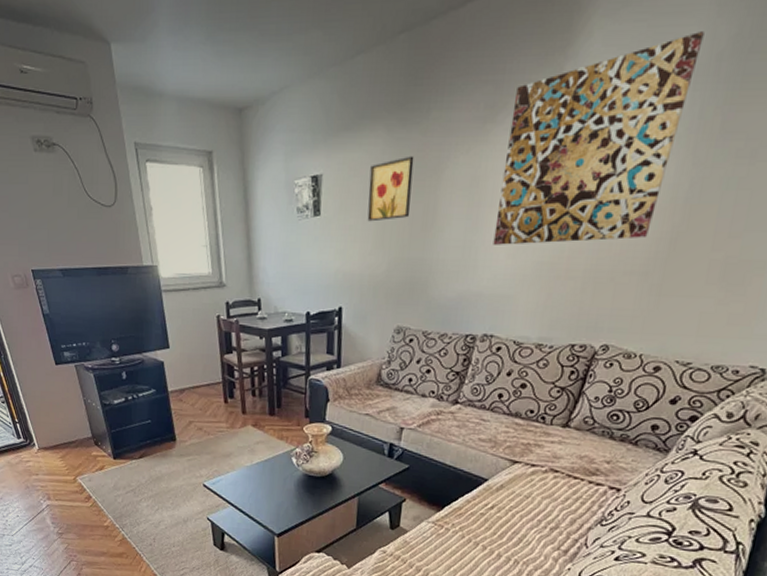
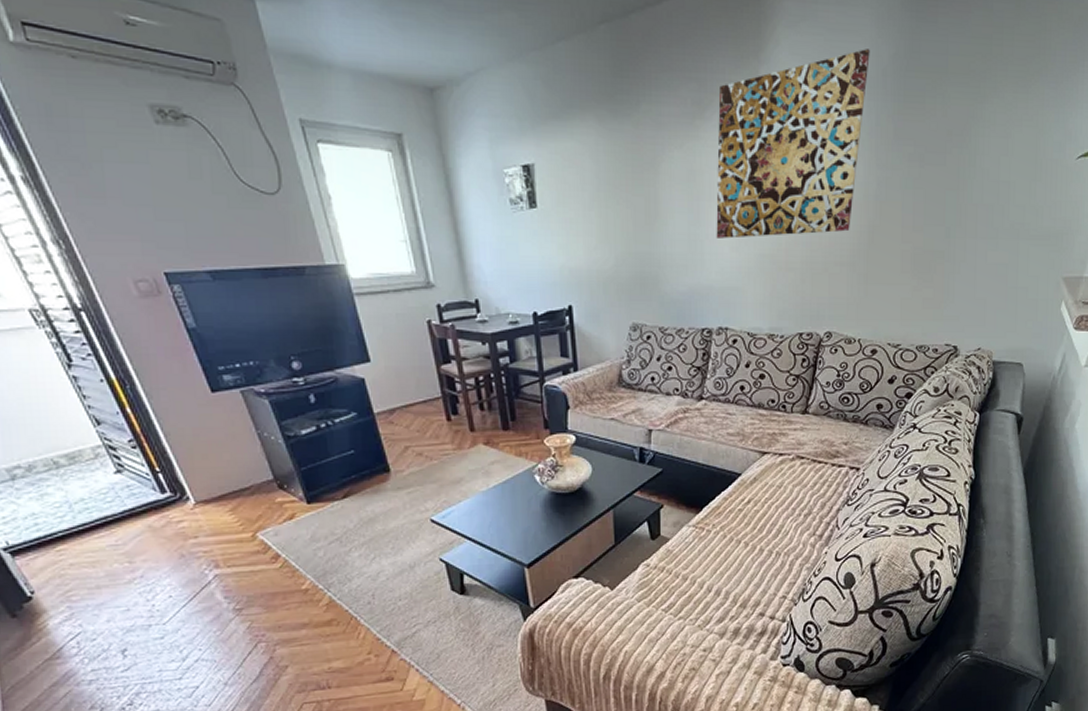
wall art: present [367,156,414,222] -> none [584,147,632,215]

